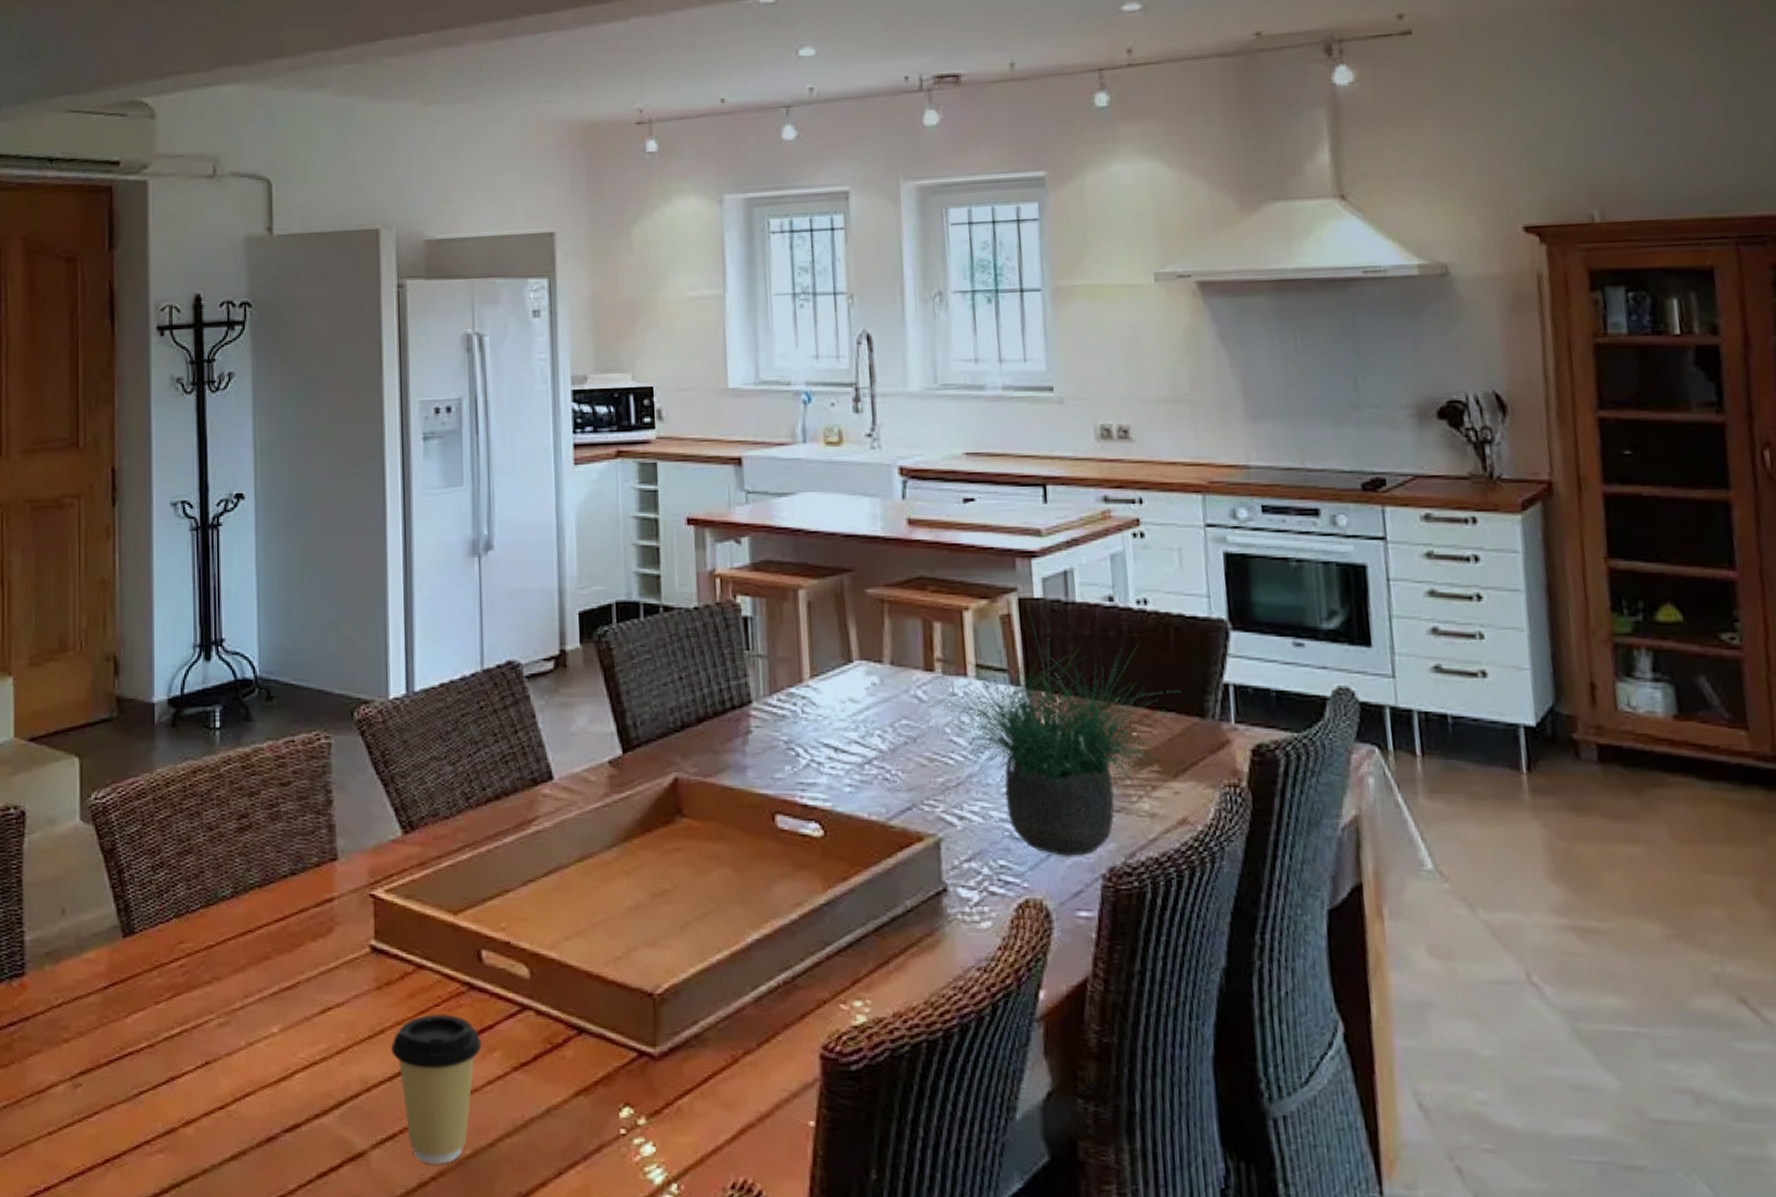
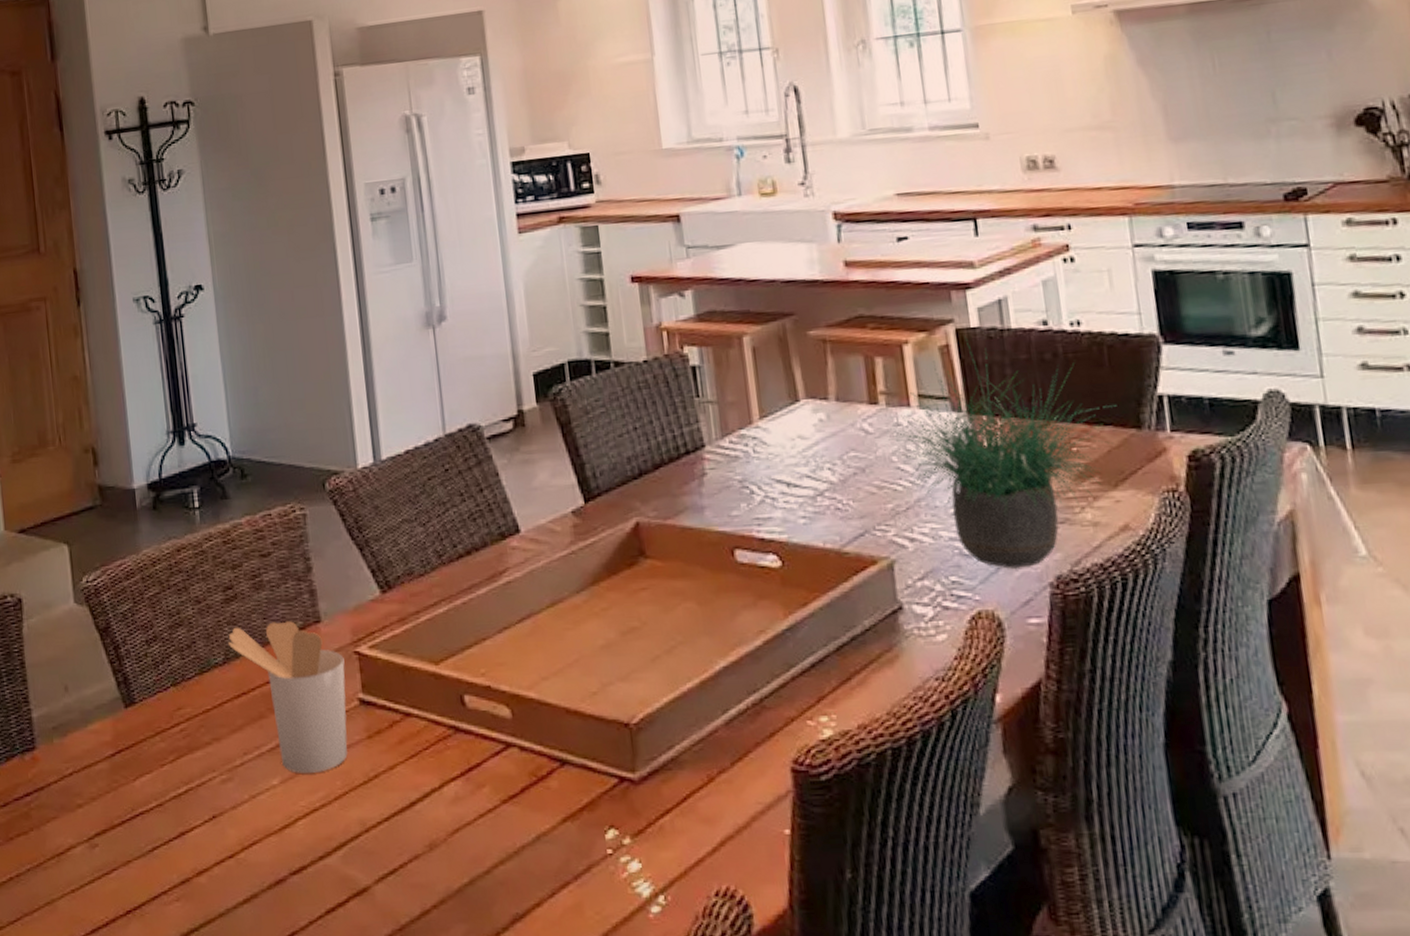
utensil holder: none [237,856,359,1023] -> present [227,621,348,773]
coffee cup: present [391,1013,482,1165] -> none [386,755,471,894]

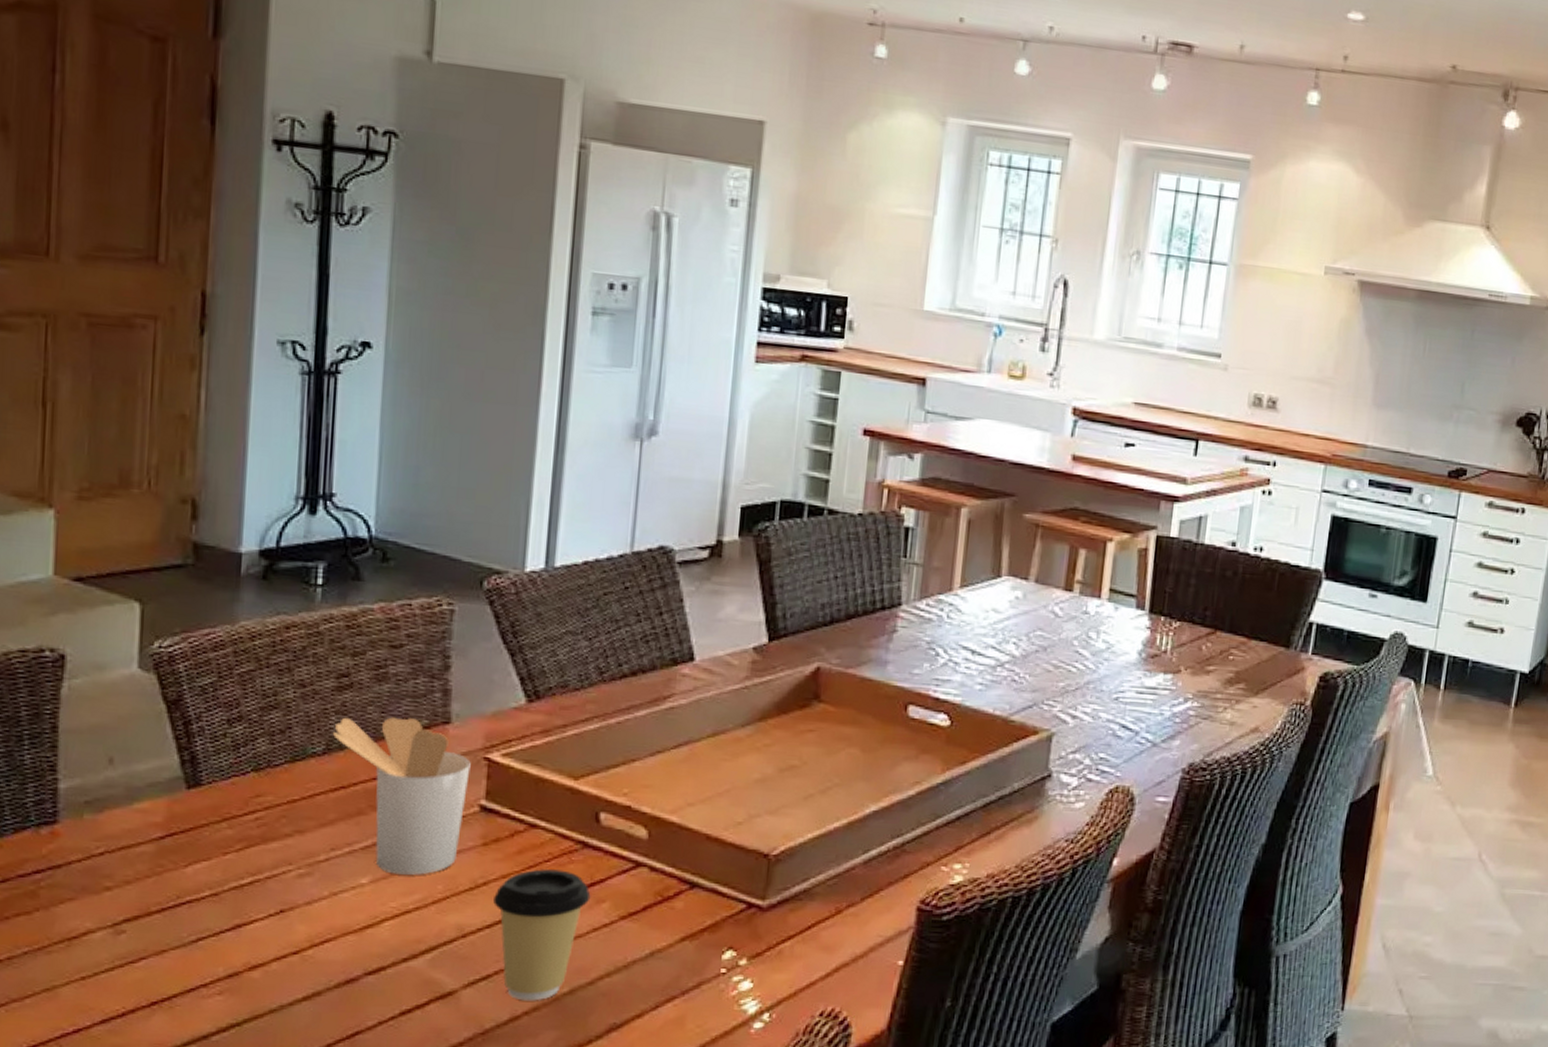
coffee cup: none [386,755,471,894] -> present [493,868,591,1001]
potted plant: present [888,337,1117,569] -> none [1074,544,1275,753]

